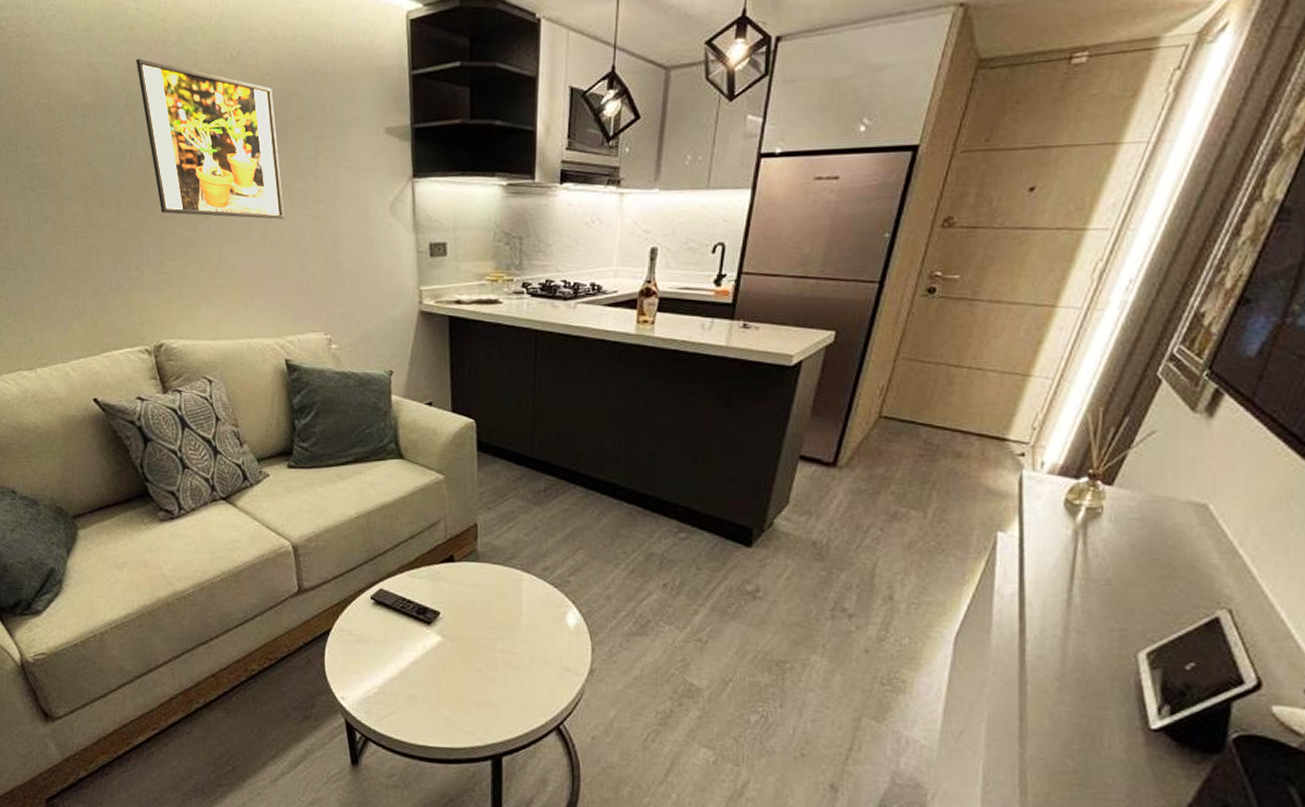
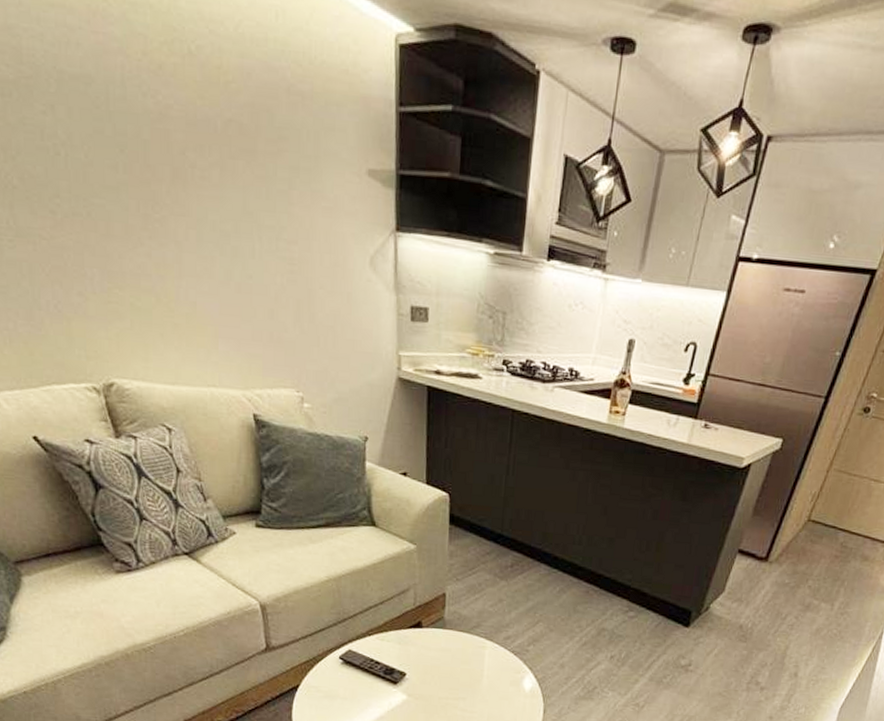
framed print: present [136,58,285,219] -> none [68,32,253,258]

